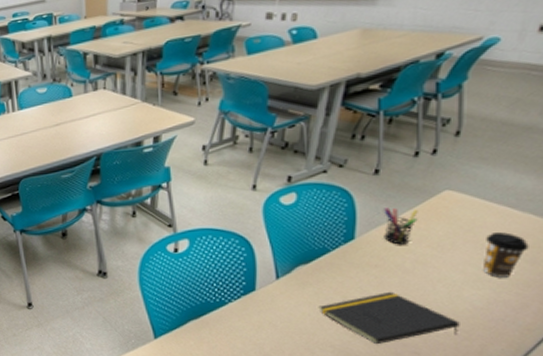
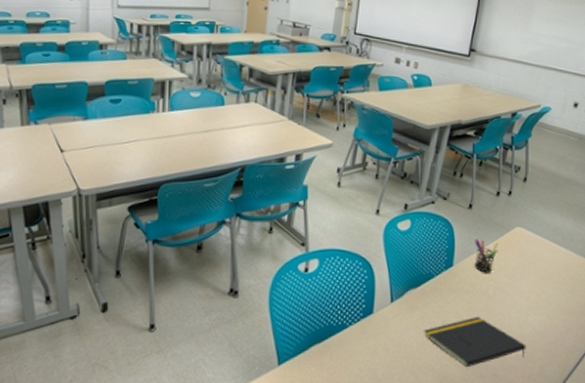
coffee cup: present [482,232,529,278] -> none [541,266,570,305]

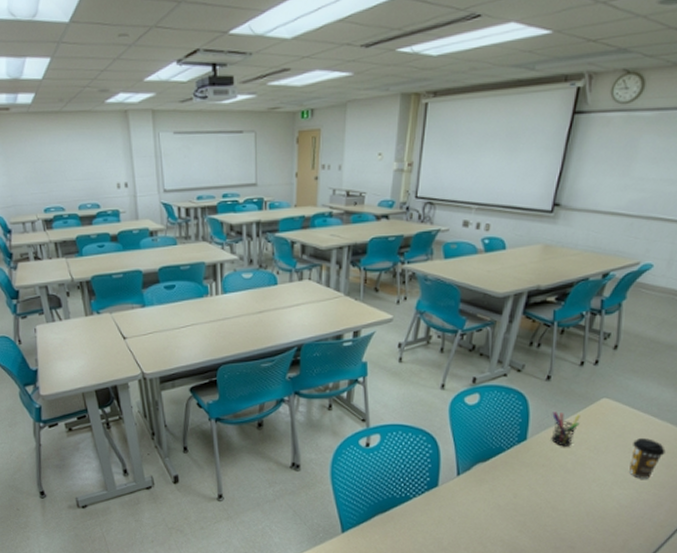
notepad: present [423,316,526,368] -> none [492,489,608,540]
coffee cup: none [541,266,570,305] -> present [628,438,666,479]

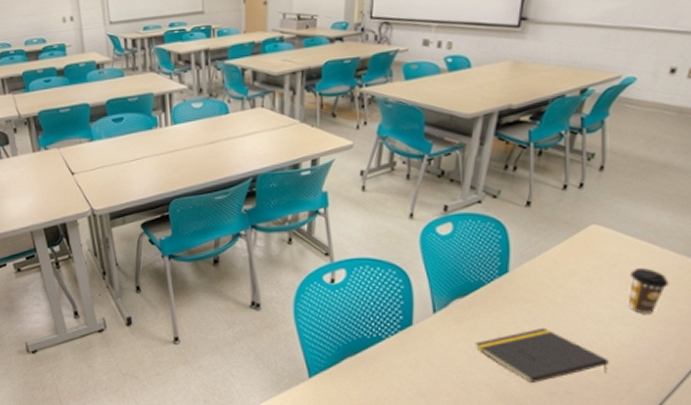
notepad: none [492,489,608,540] -> present [474,327,609,384]
pen holder: present [551,411,580,447] -> none [535,240,567,279]

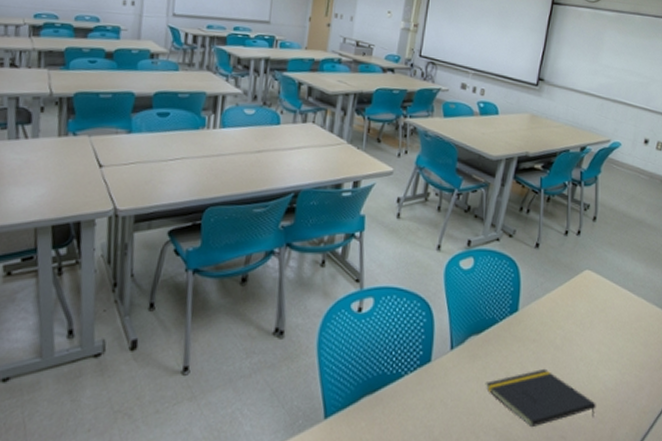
coffee cup: present [627,268,669,314] -> none [611,314,642,359]

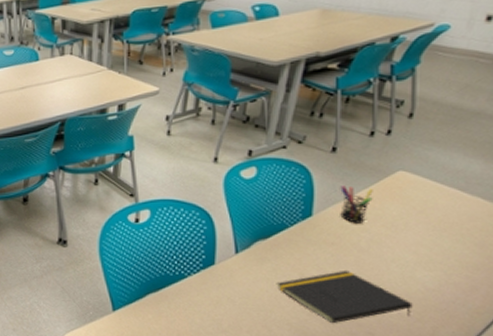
pen holder: none [541,281,566,320] -> present [340,185,373,223]

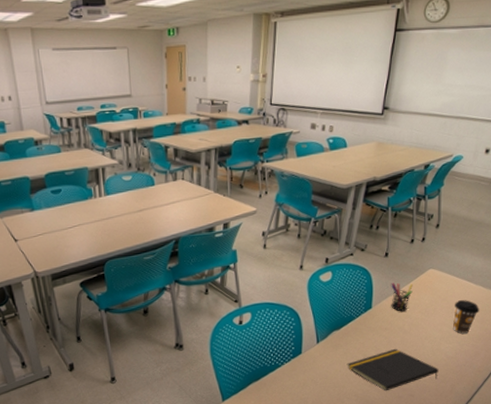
coffee cup: none [433,215,478,260] -> present [452,300,479,334]

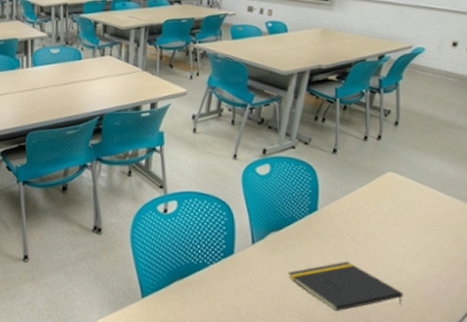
pen holder: present [391,283,413,312] -> none [341,183,368,218]
coffee cup: present [452,300,479,334] -> none [419,212,454,253]

